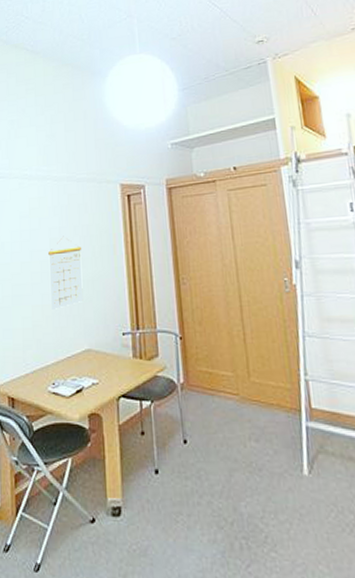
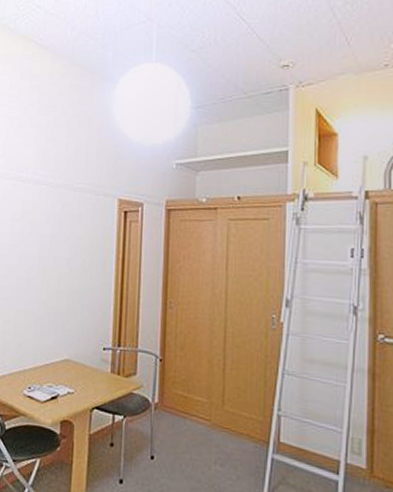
calendar: present [48,236,84,310] -> none [35,244,71,317]

